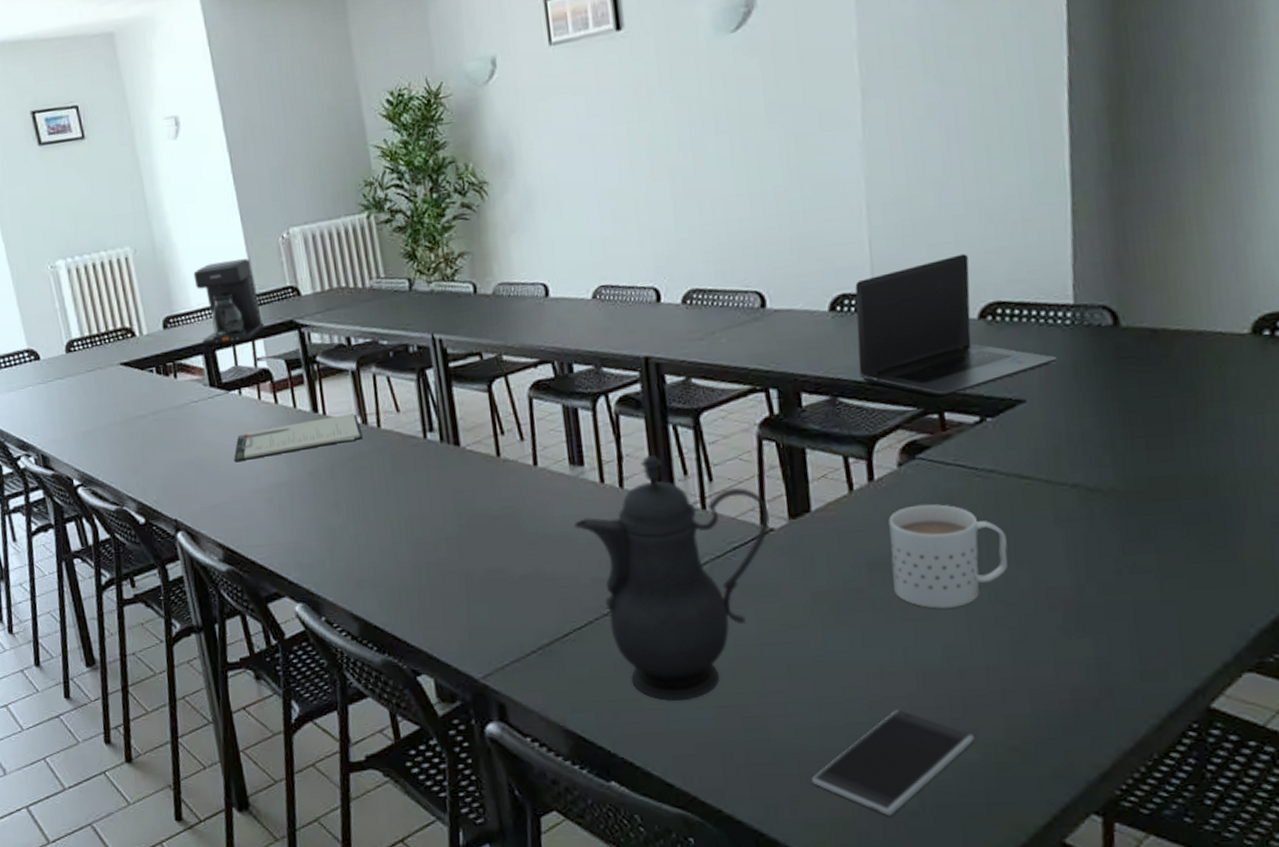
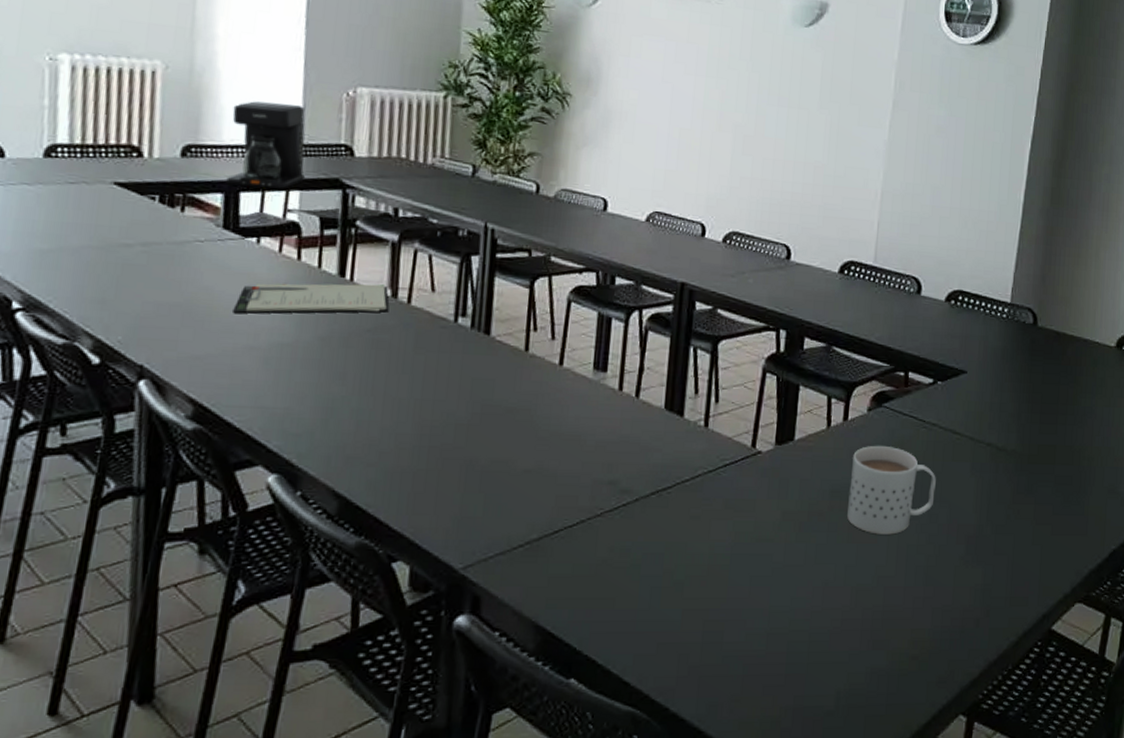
coffeepot: present [573,455,770,702] -> none [585,372,760,603]
tablet: present [811,709,975,817] -> none [751,620,886,716]
laptop computer: present [855,254,1057,398] -> none [852,247,993,359]

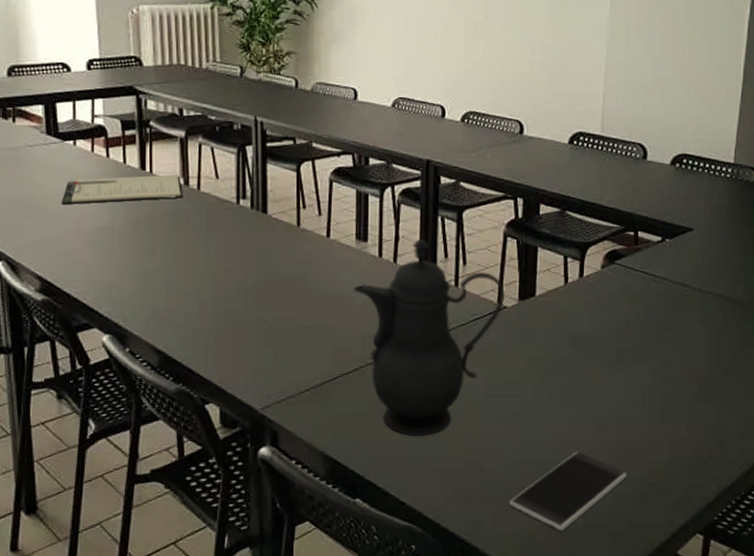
coffee maker: present [226,101,306,189] -> none [43,24,105,99]
coffeepot: none [585,372,760,603] -> present [353,239,505,437]
tablet: none [751,620,886,716] -> present [509,451,627,532]
mug: present [846,445,936,535] -> none [586,298,668,377]

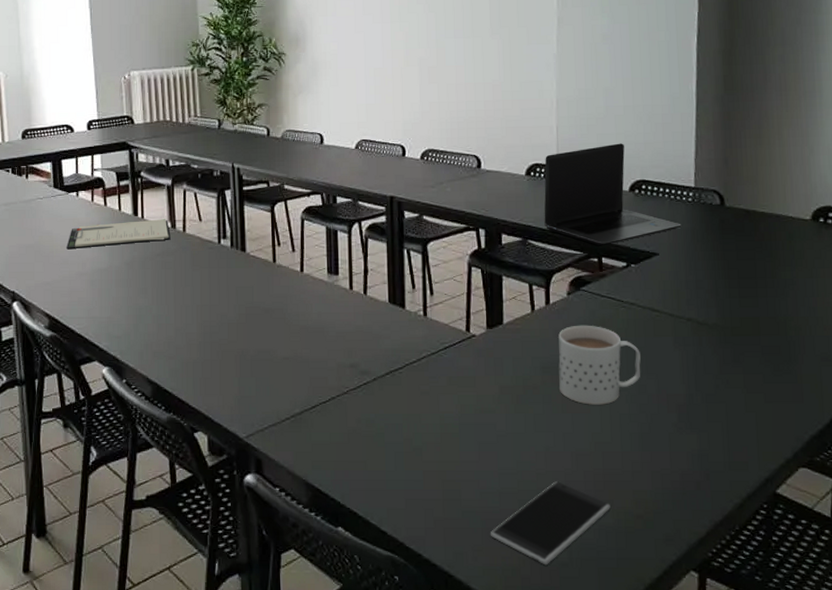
coffeepot: present [353,239,505,437] -> none [326,271,473,465]
laptop computer: none [584,115,718,220] -> present [544,143,682,246]
mug: none [586,298,668,377] -> present [558,325,641,405]

